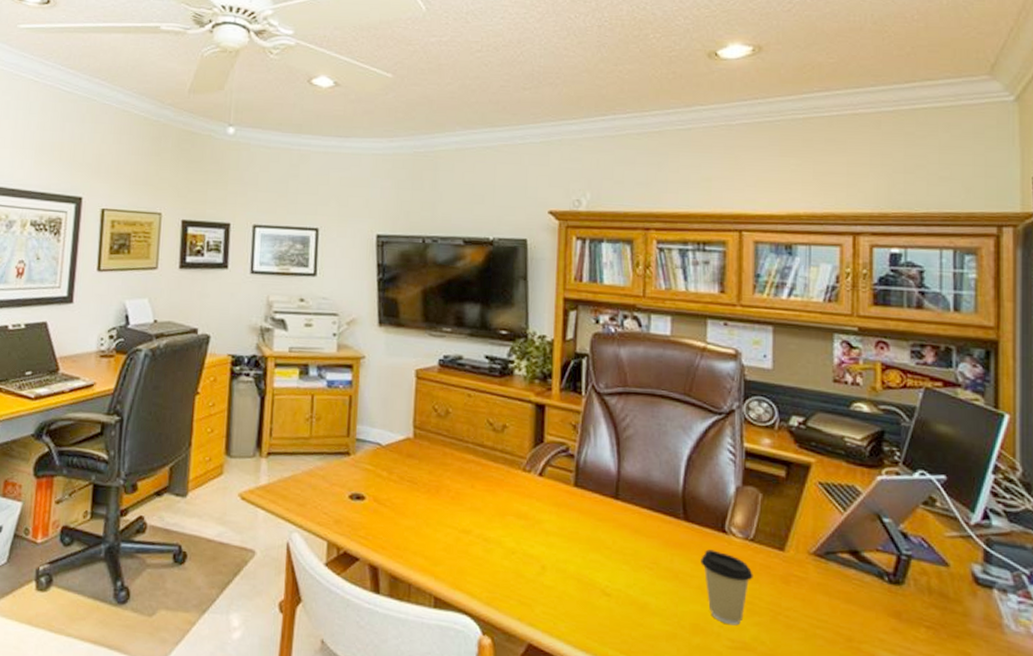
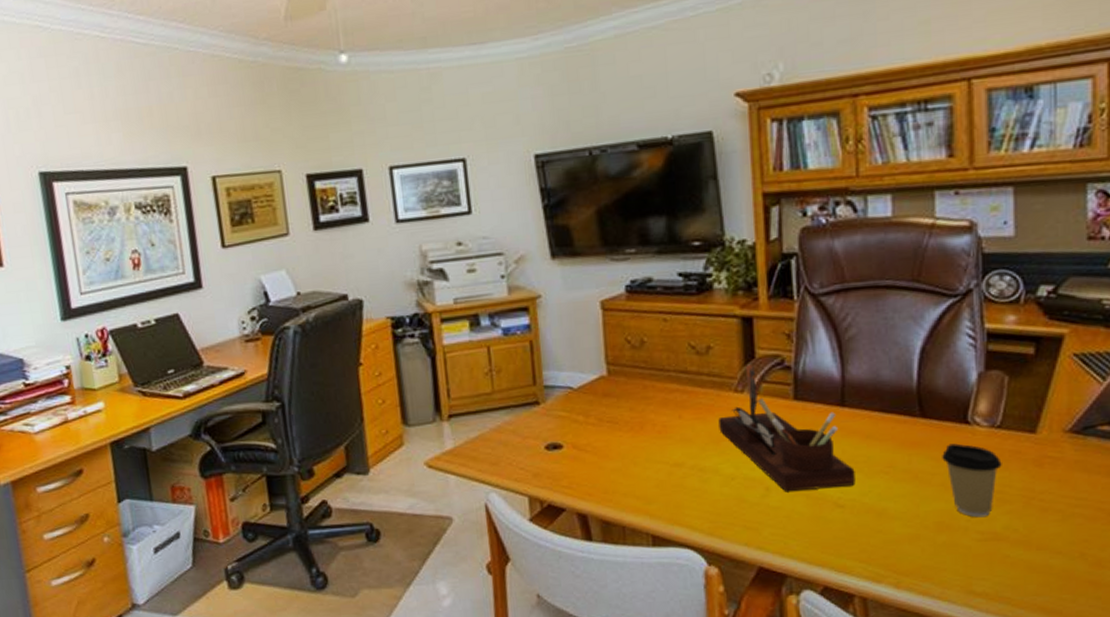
desk organizer: none [506,447,623,576] -> present [718,364,855,492]

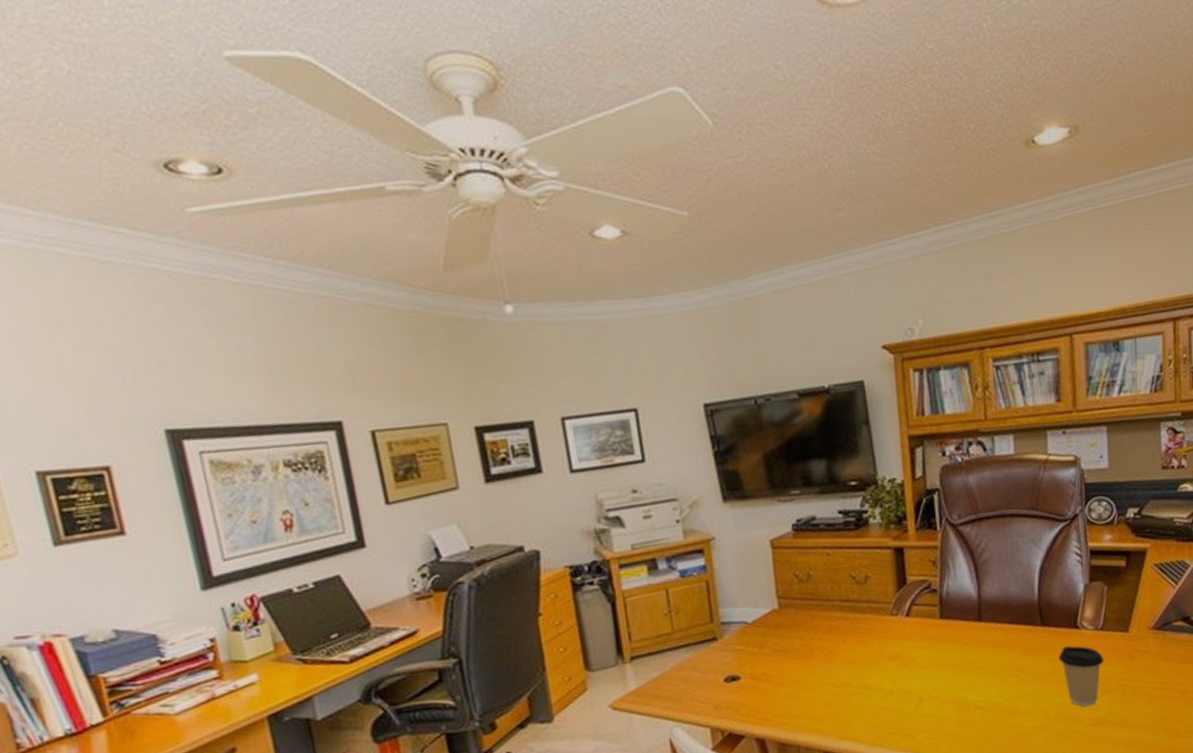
desk organizer: present [718,364,855,492] -> none [877,590,992,701]

